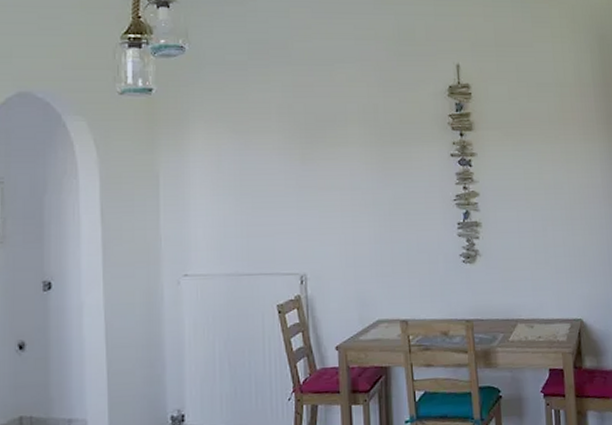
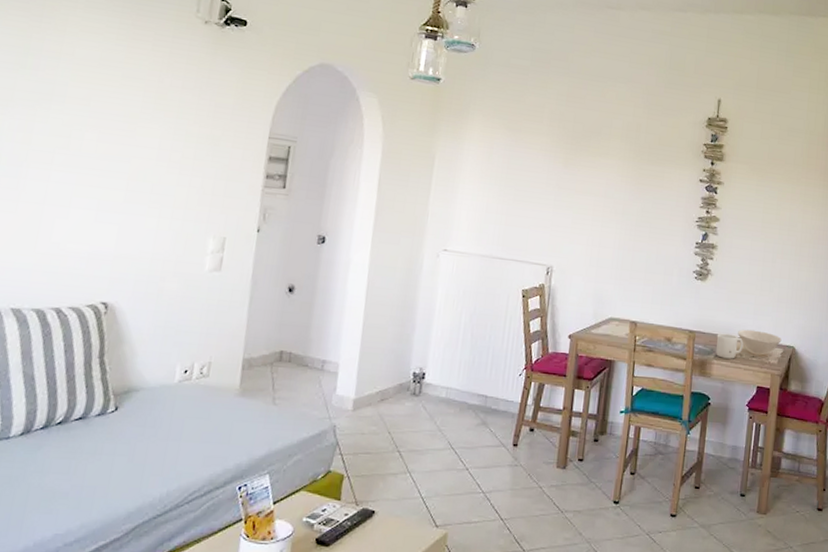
mug: none [496,316,527,345] -> present [715,333,744,359]
bowl: none [519,308,567,335] -> present [738,329,782,356]

